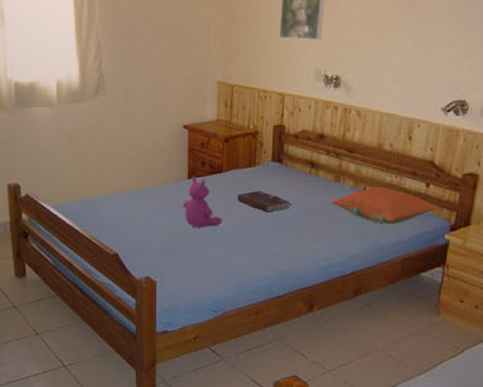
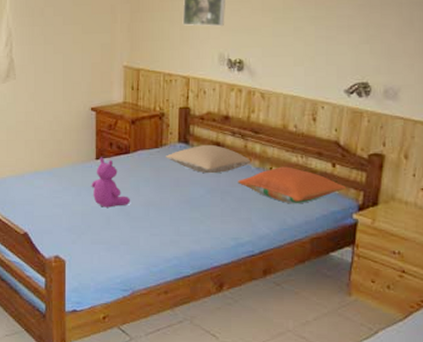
book: present [237,191,291,212] -> none [145,171,197,192]
pillow: none [259,163,344,194] -> present [166,144,250,174]

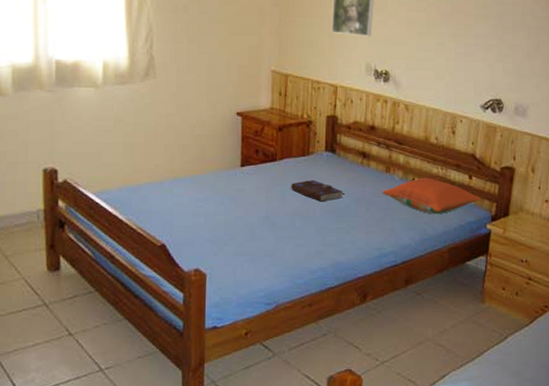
stuffed bear: present [91,157,130,208] -> none [235,164,275,217]
book: none [145,171,197,192] -> present [291,180,343,202]
pillow: present [166,144,250,174] -> none [313,154,394,184]

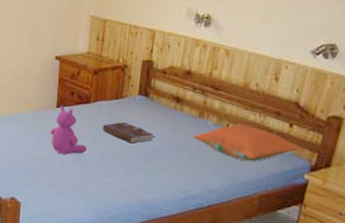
stuffed bear: none [235,164,275,217] -> present [50,105,87,155]

